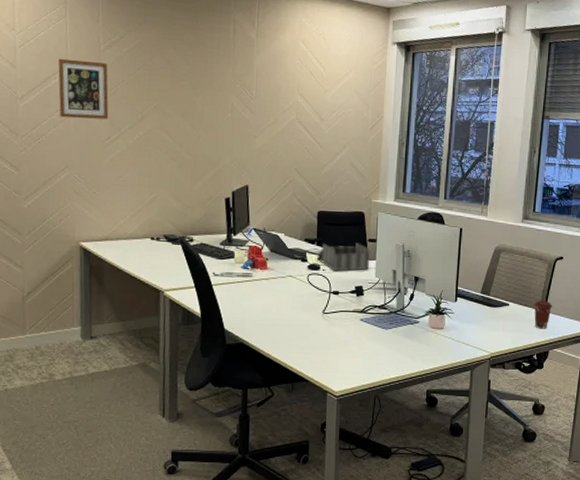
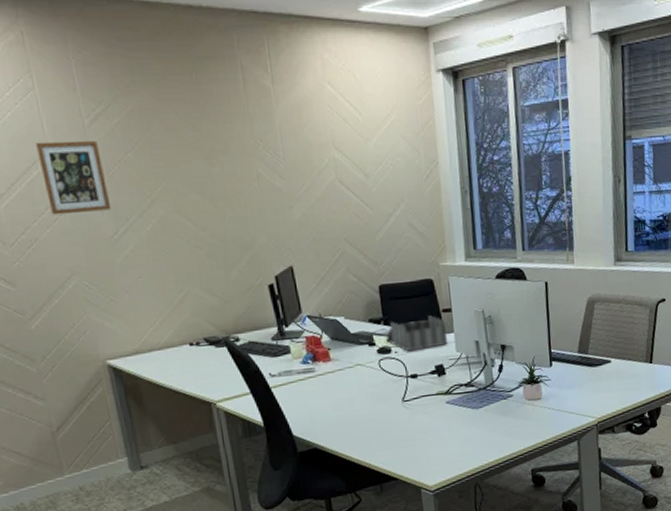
coffee cup: present [533,300,553,329] -> none [638,350,660,384]

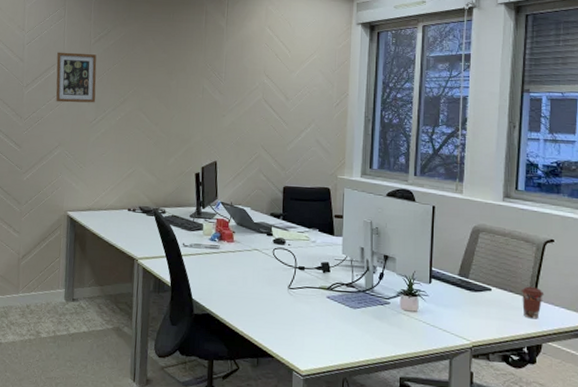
desk organizer: present [386,315,447,352] -> none [283,217,337,247]
coffee cup: none [638,350,660,384] -> present [521,286,545,319]

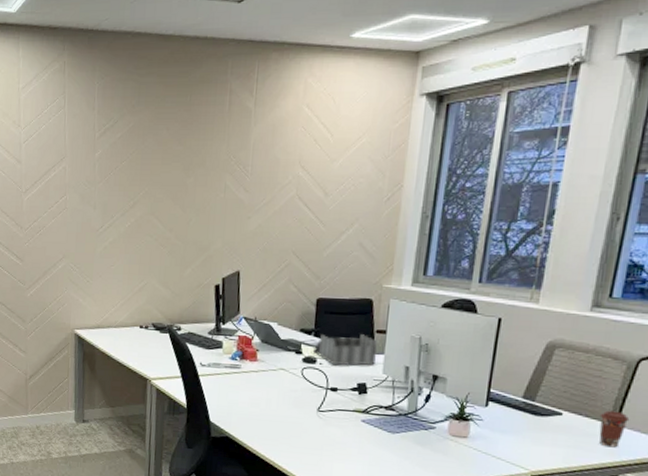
picture frame: present [56,52,97,103] -> none [57,150,103,209]
desk organizer: none [283,217,337,247] -> present [313,333,378,366]

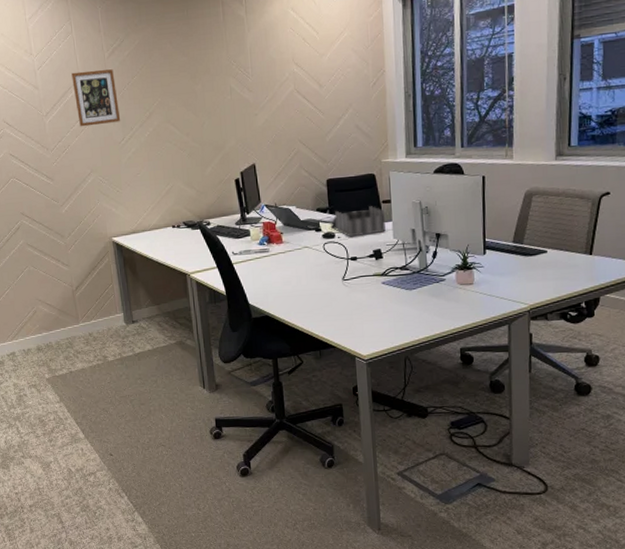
picture frame: none [57,150,103,209] -> present [71,69,121,127]
coffee cup: present [599,410,630,448] -> none [577,242,601,275]

